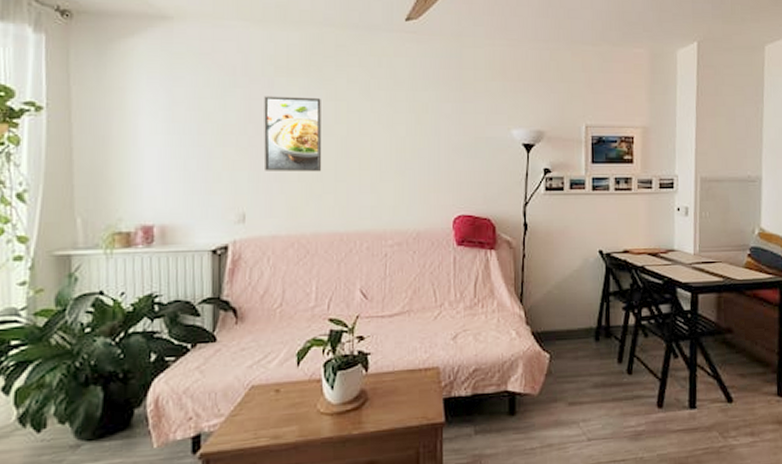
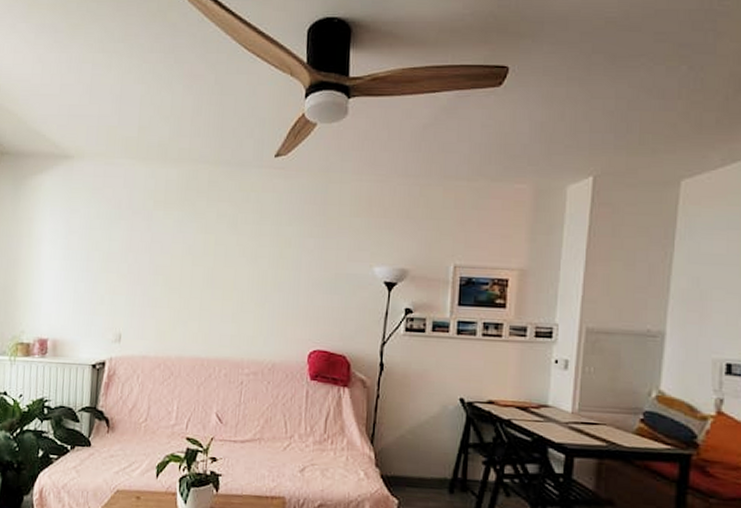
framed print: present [263,96,322,172] -> none [139,228,192,300]

